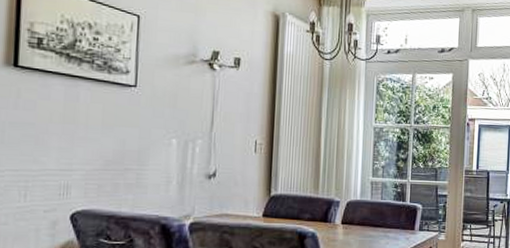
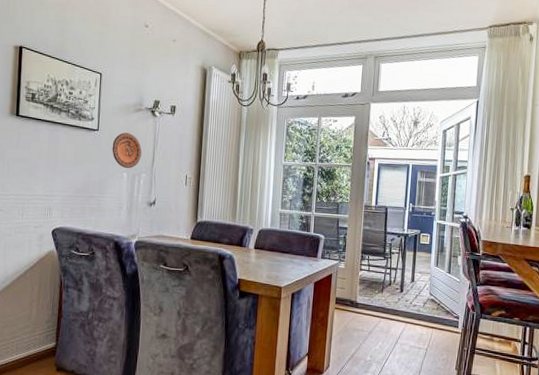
decorative plate: none [155,89,197,133] -> present [112,132,142,168]

